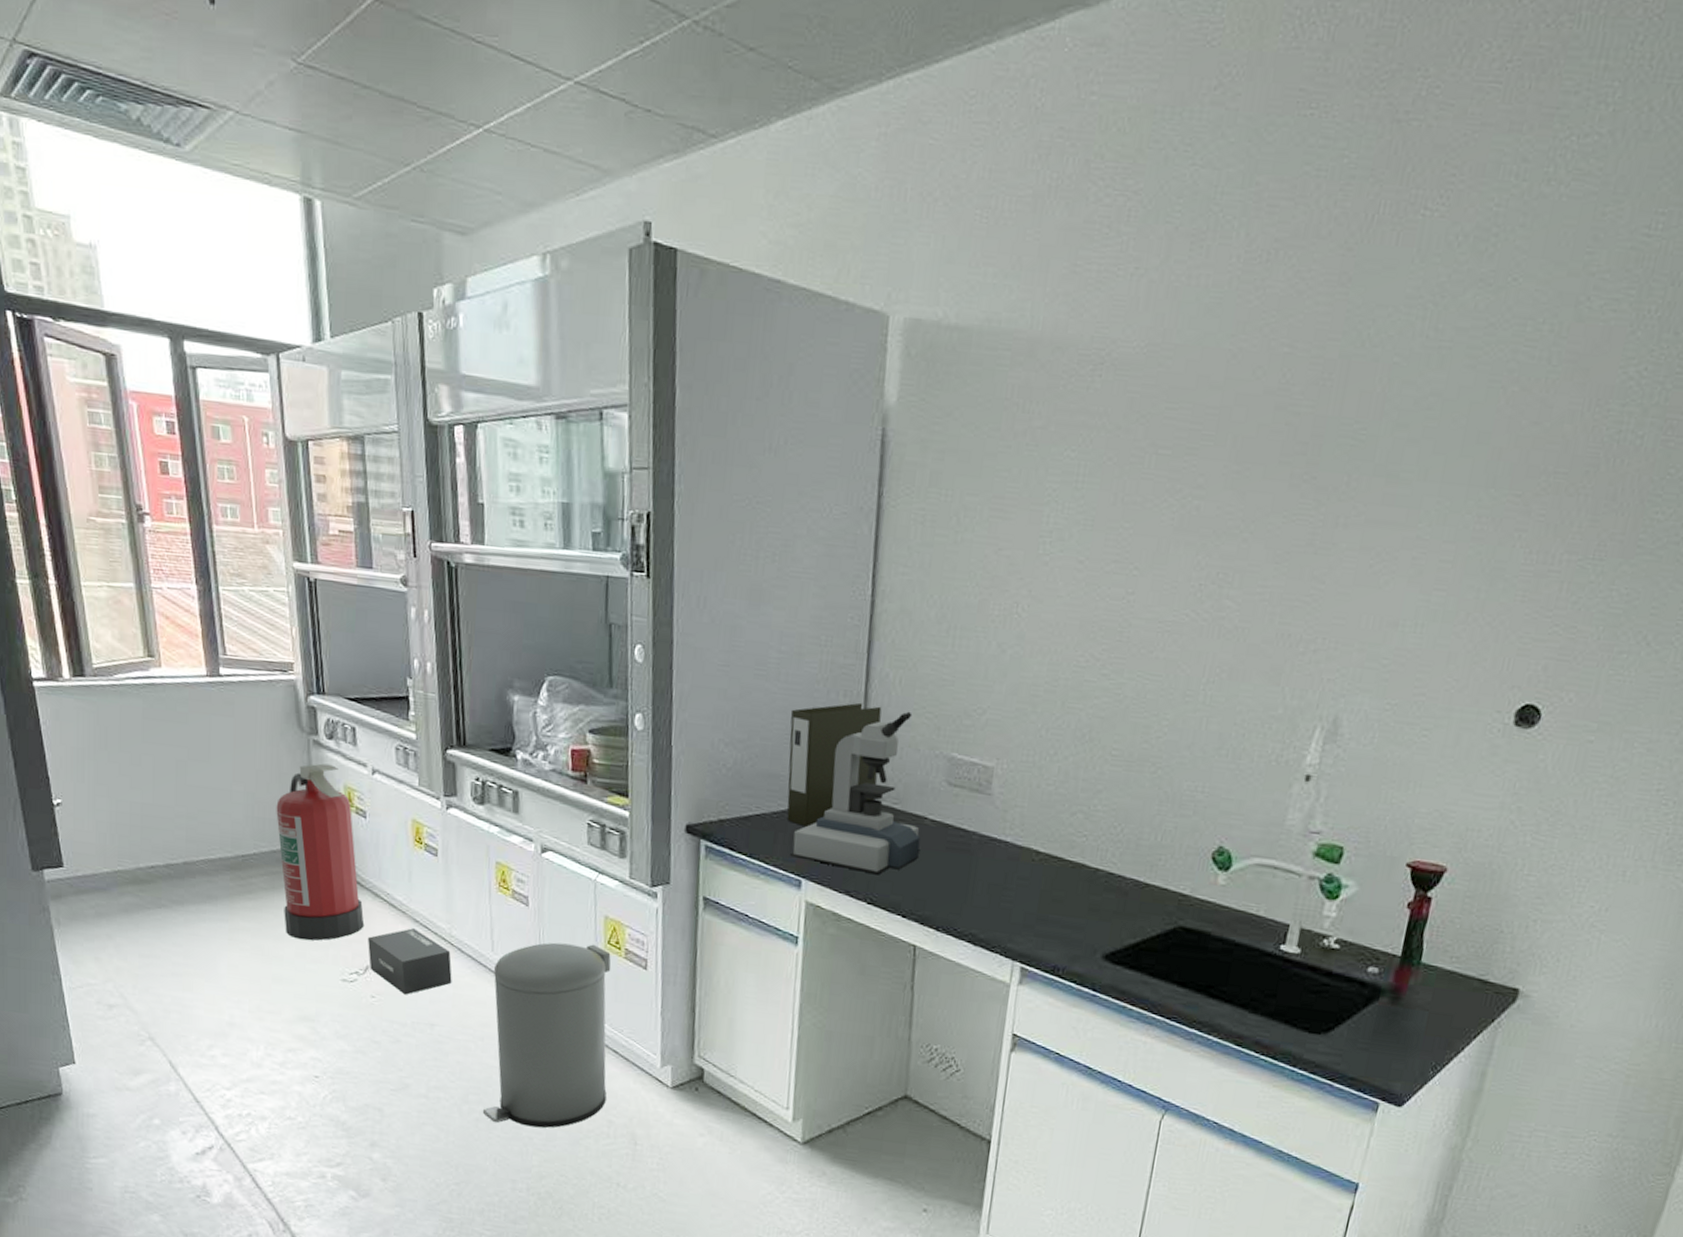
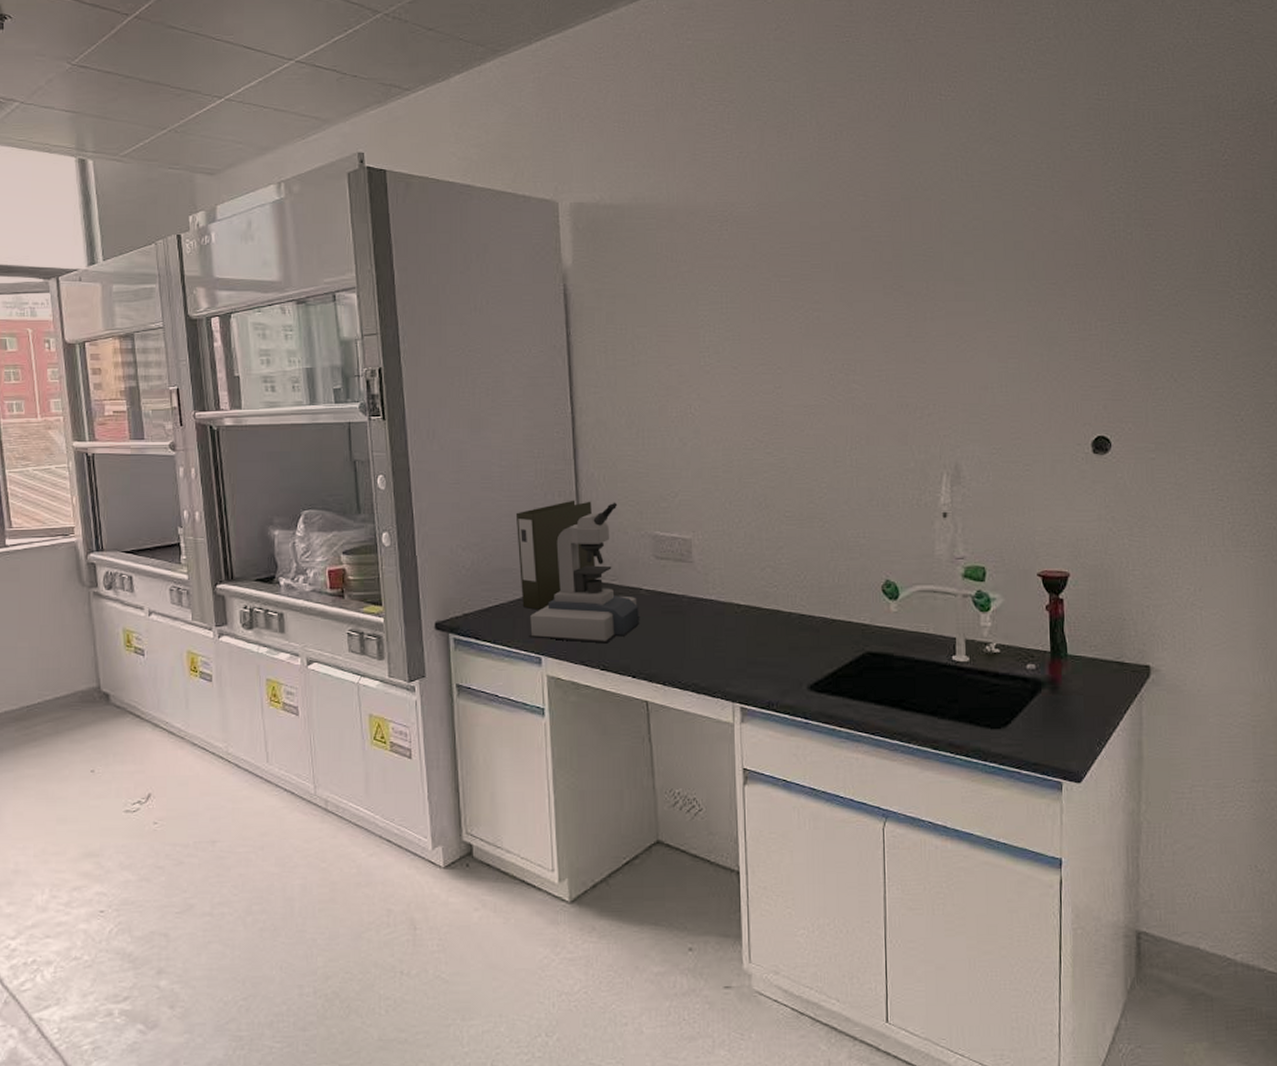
fire extinguisher: present [276,763,365,941] -> none [59,612,145,778]
box: present [368,928,452,995] -> none [149,752,231,817]
pedal bin: present [482,942,611,1128] -> none [266,742,384,930]

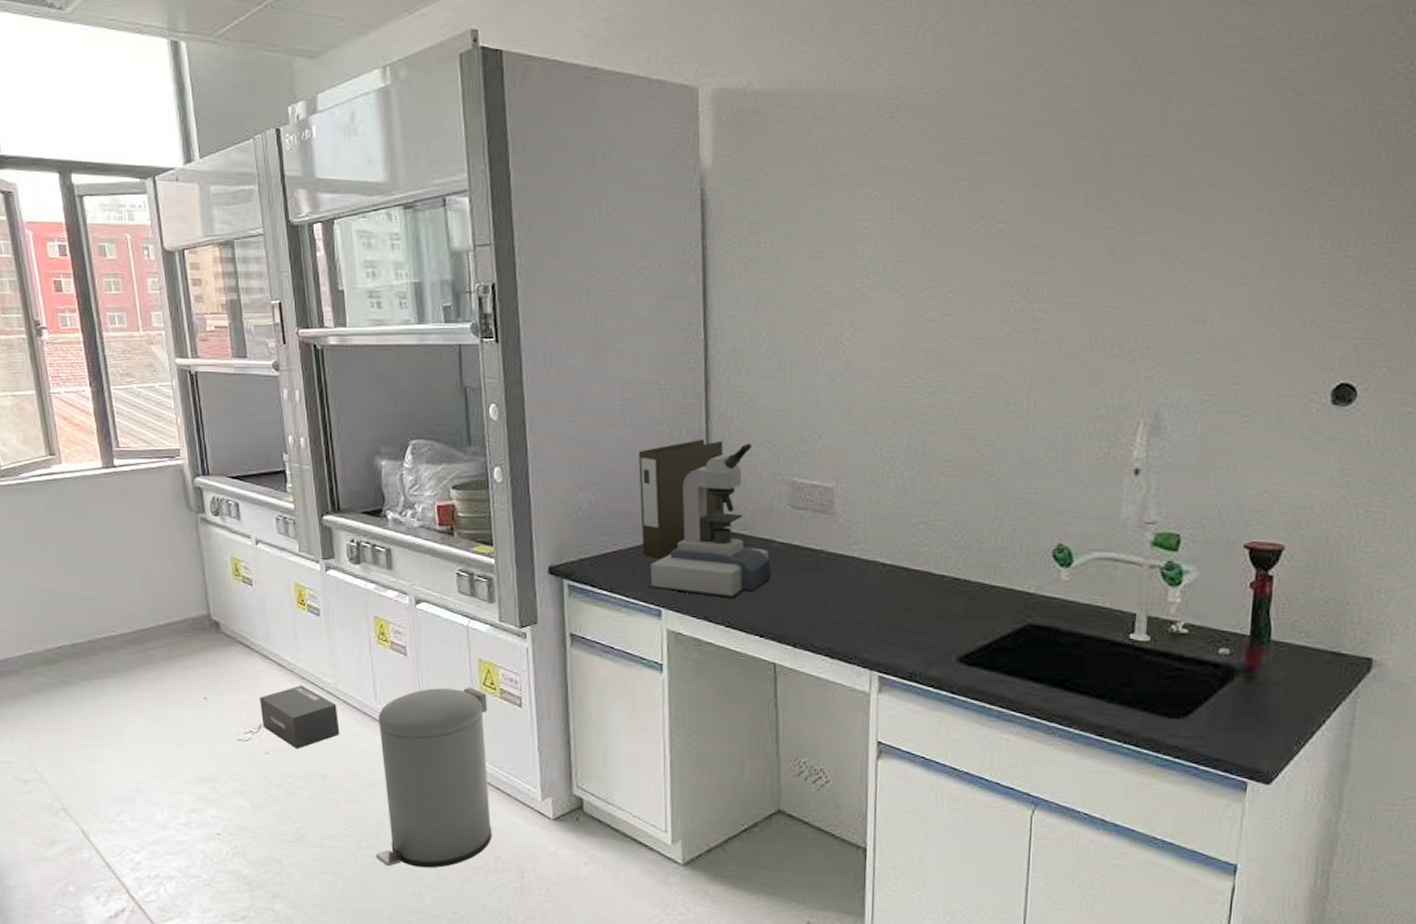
box: none [149,752,231,817] -> present [260,685,340,749]
pedal bin: none [266,742,384,930] -> present [375,687,492,868]

